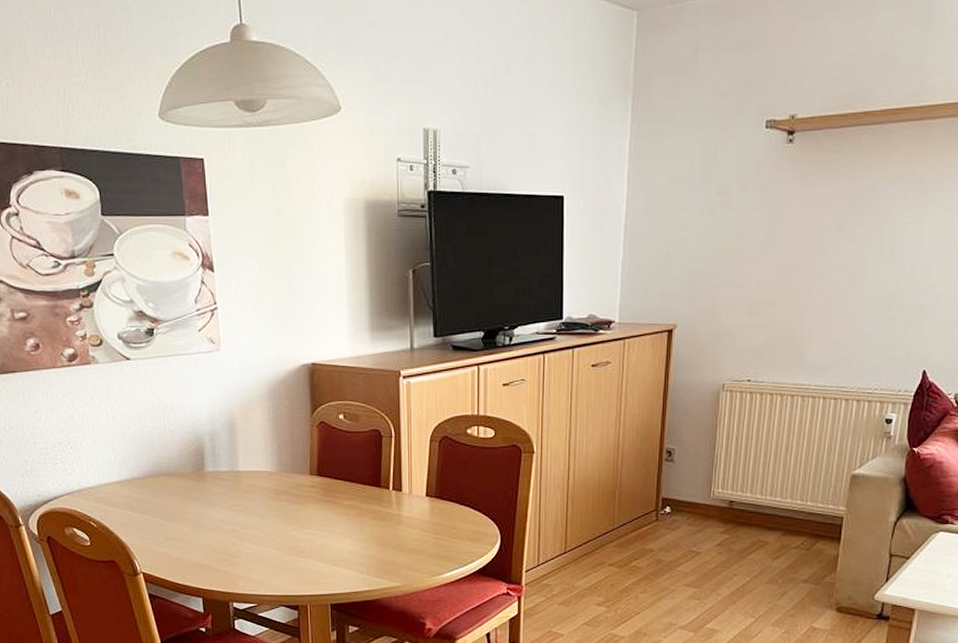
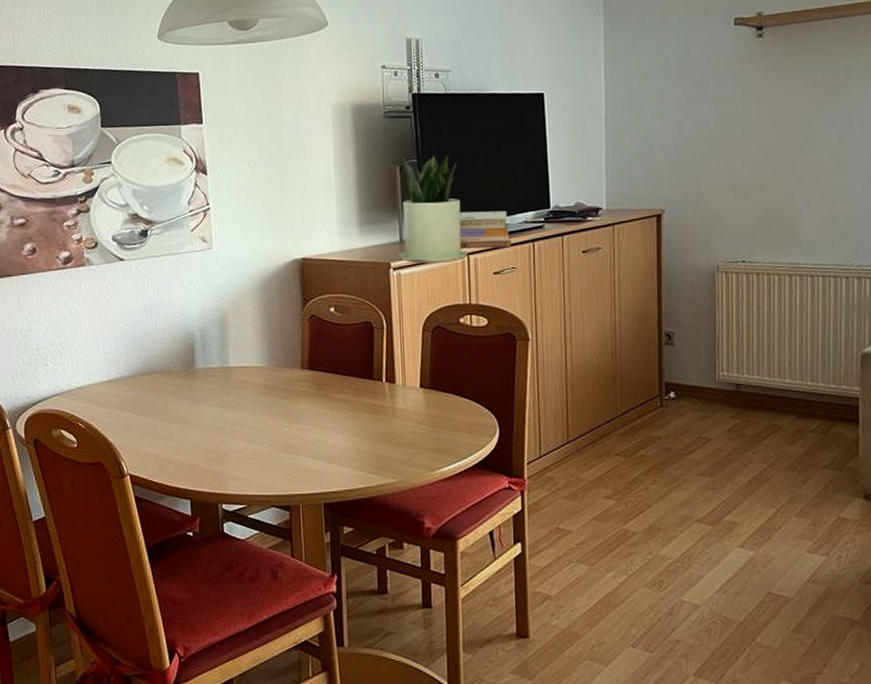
planter: none [408,260,479,374] -> present [398,155,468,264]
books: none [471,320,522,360] -> present [459,210,512,249]

